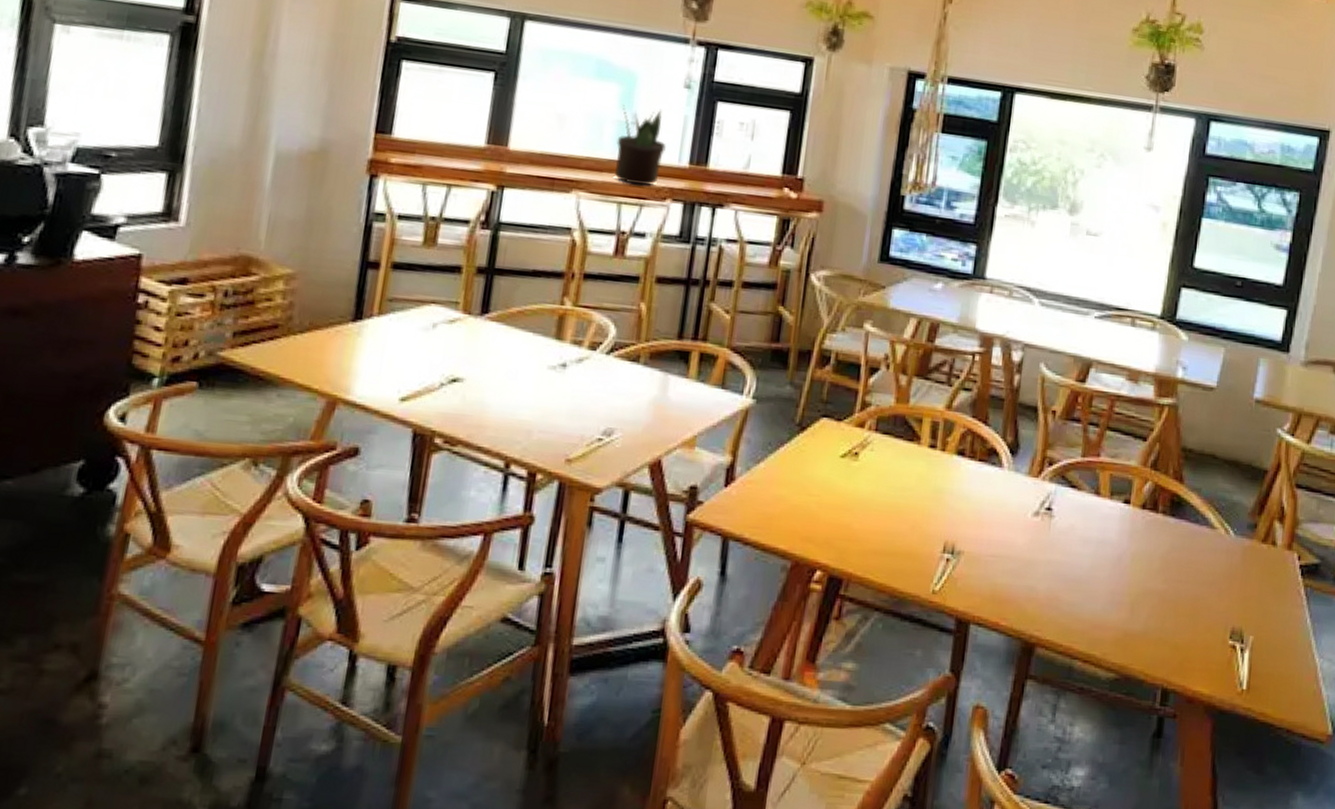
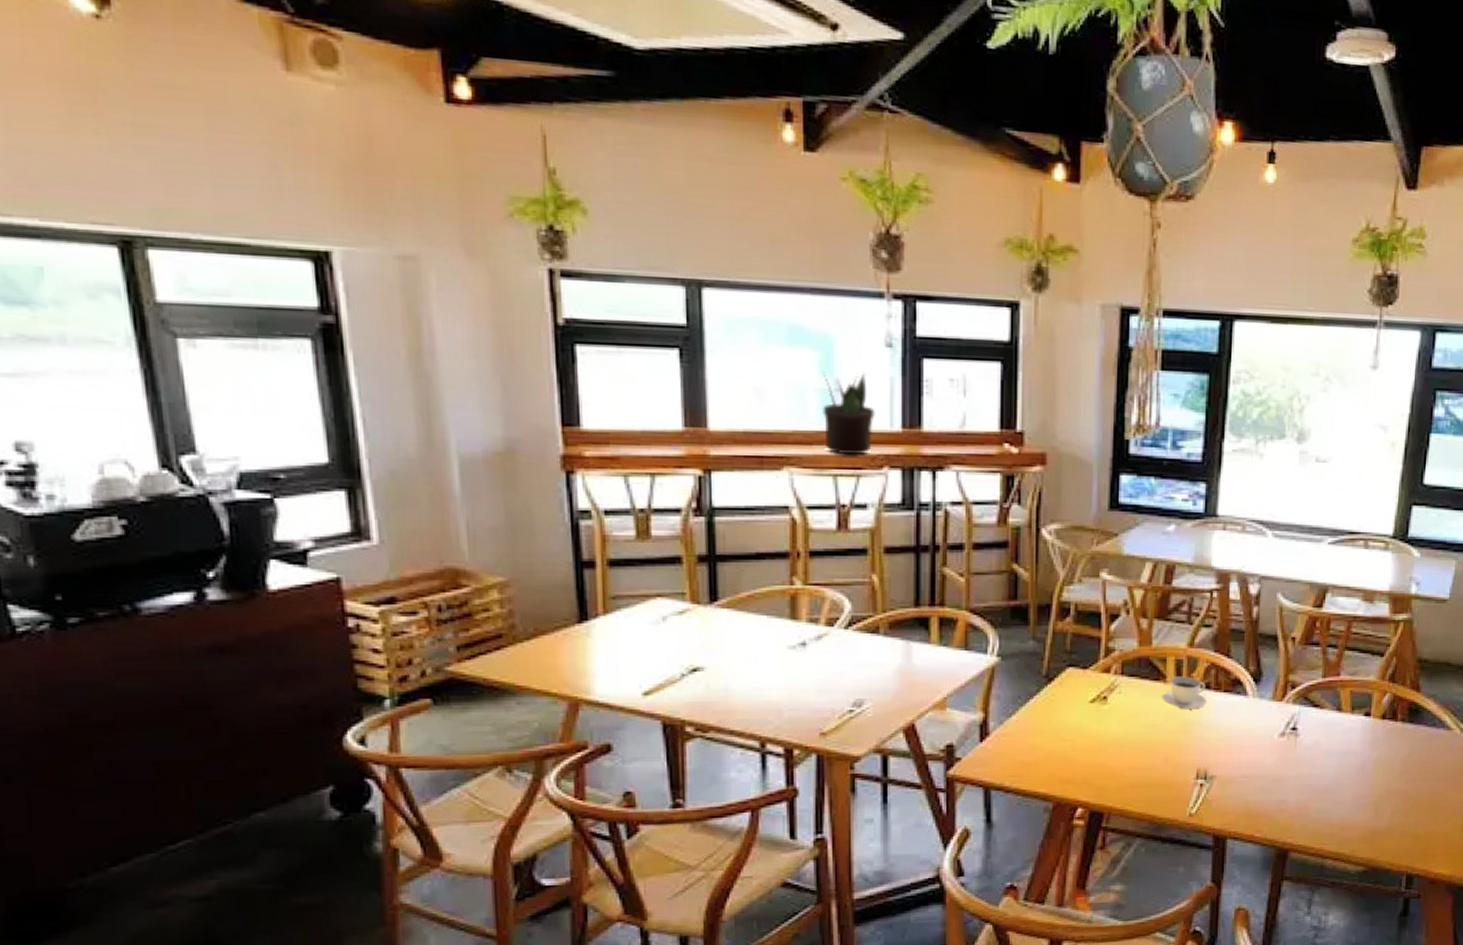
teacup: none [914,439,961,476] -> present [1162,676,1207,709]

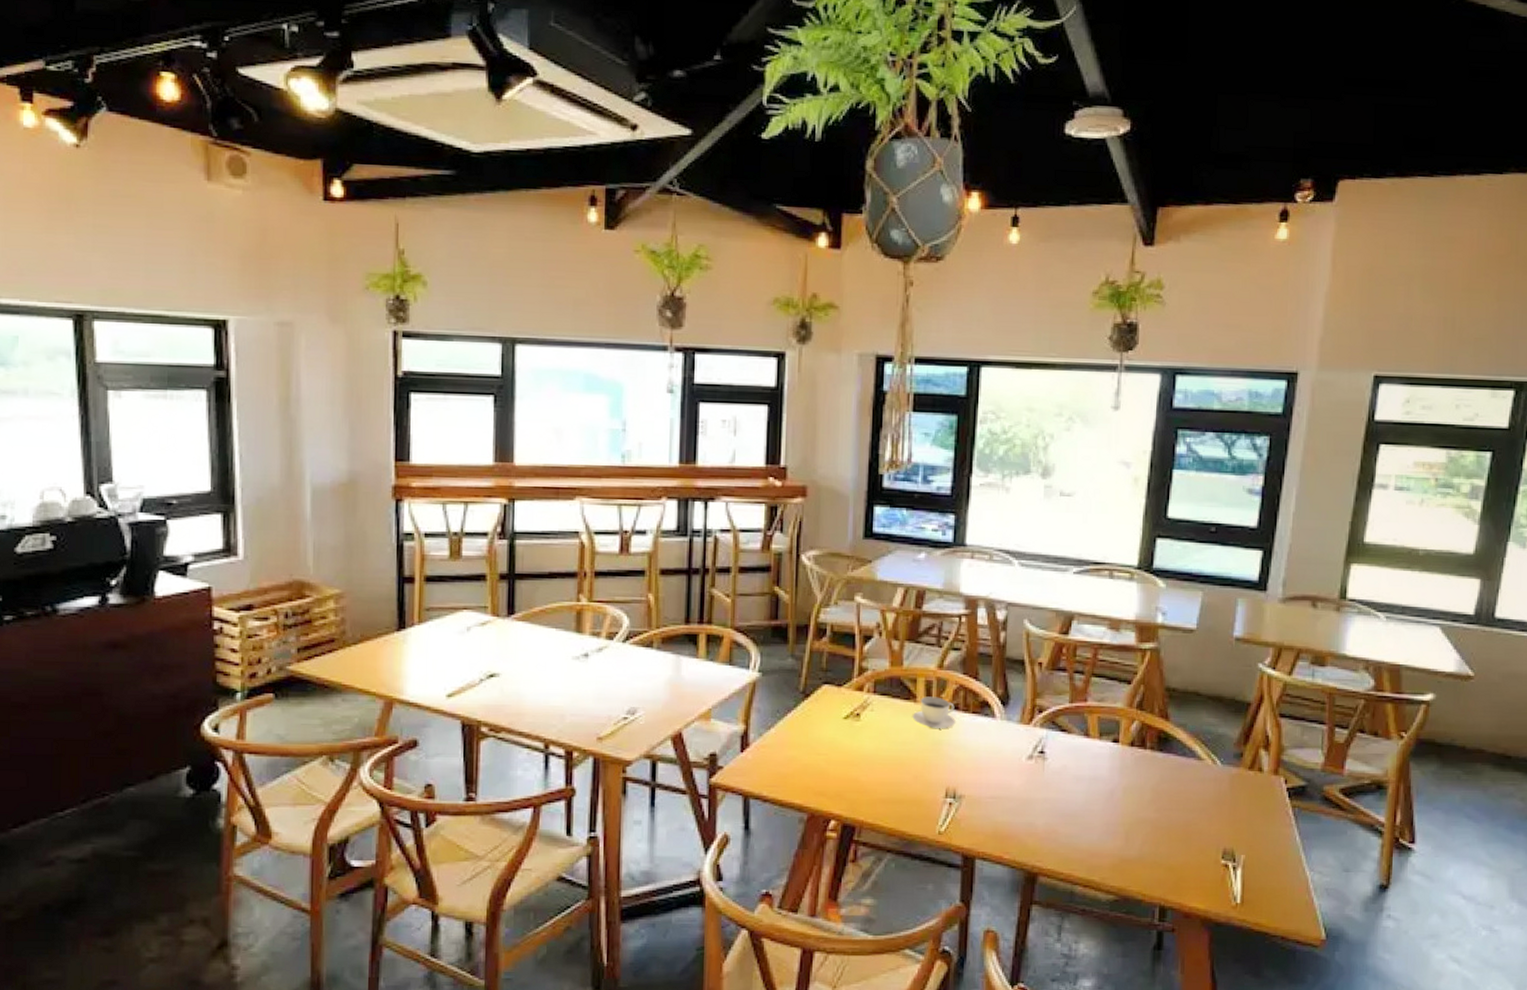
planter: present [822,372,875,455] -> none [611,414,656,487]

